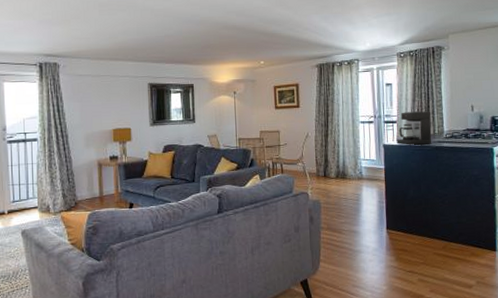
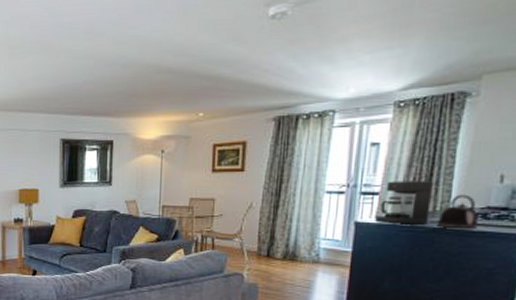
kettle: none [437,120,464,147] -> present [437,194,479,230]

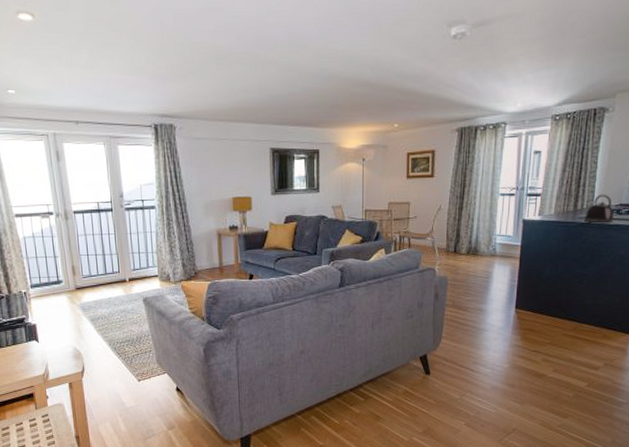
coffee maker: present [375,181,433,225] -> none [538,183,581,221]

